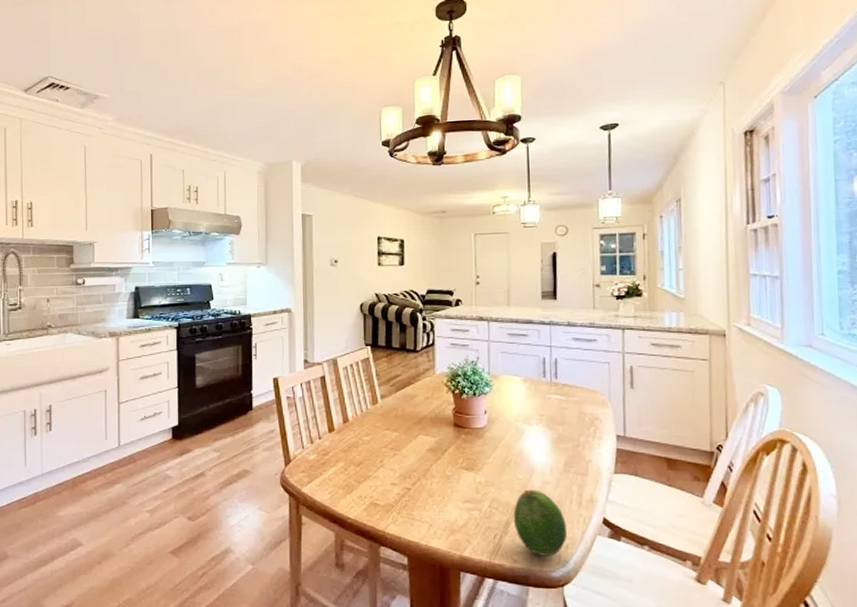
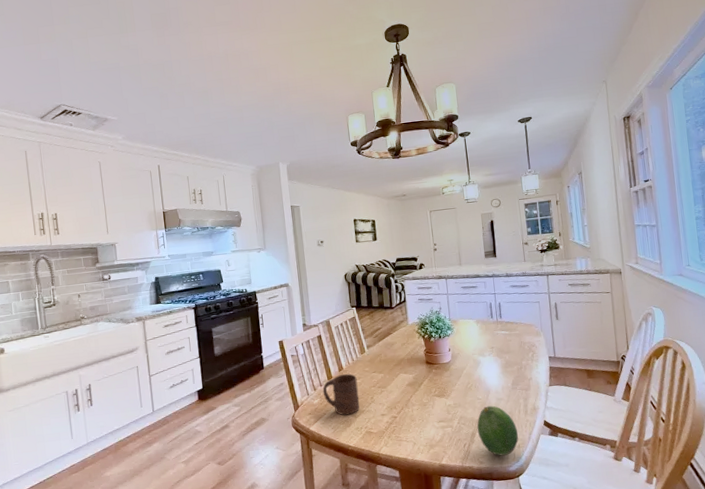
cup: none [321,428,366,479] -> present [322,374,360,416]

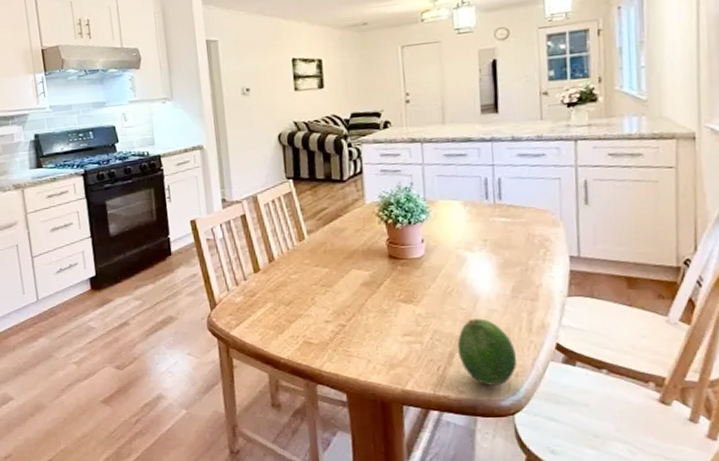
cup: present [322,374,360,416] -> none [247,266,297,319]

